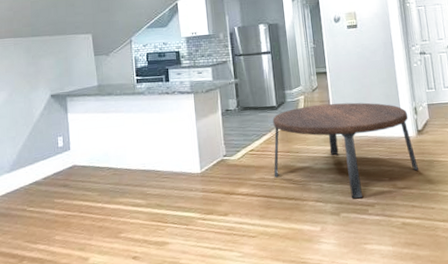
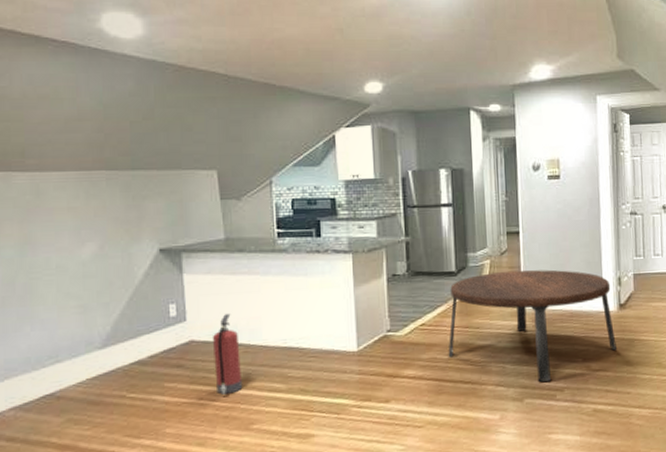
fire extinguisher: none [89,144,113,209] -> present [212,314,243,395]

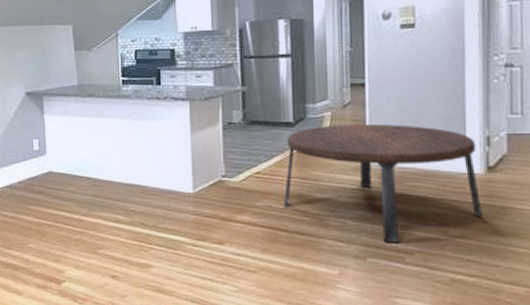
fire extinguisher: present [212,314,243,395] -> none [66,151,91,220]

